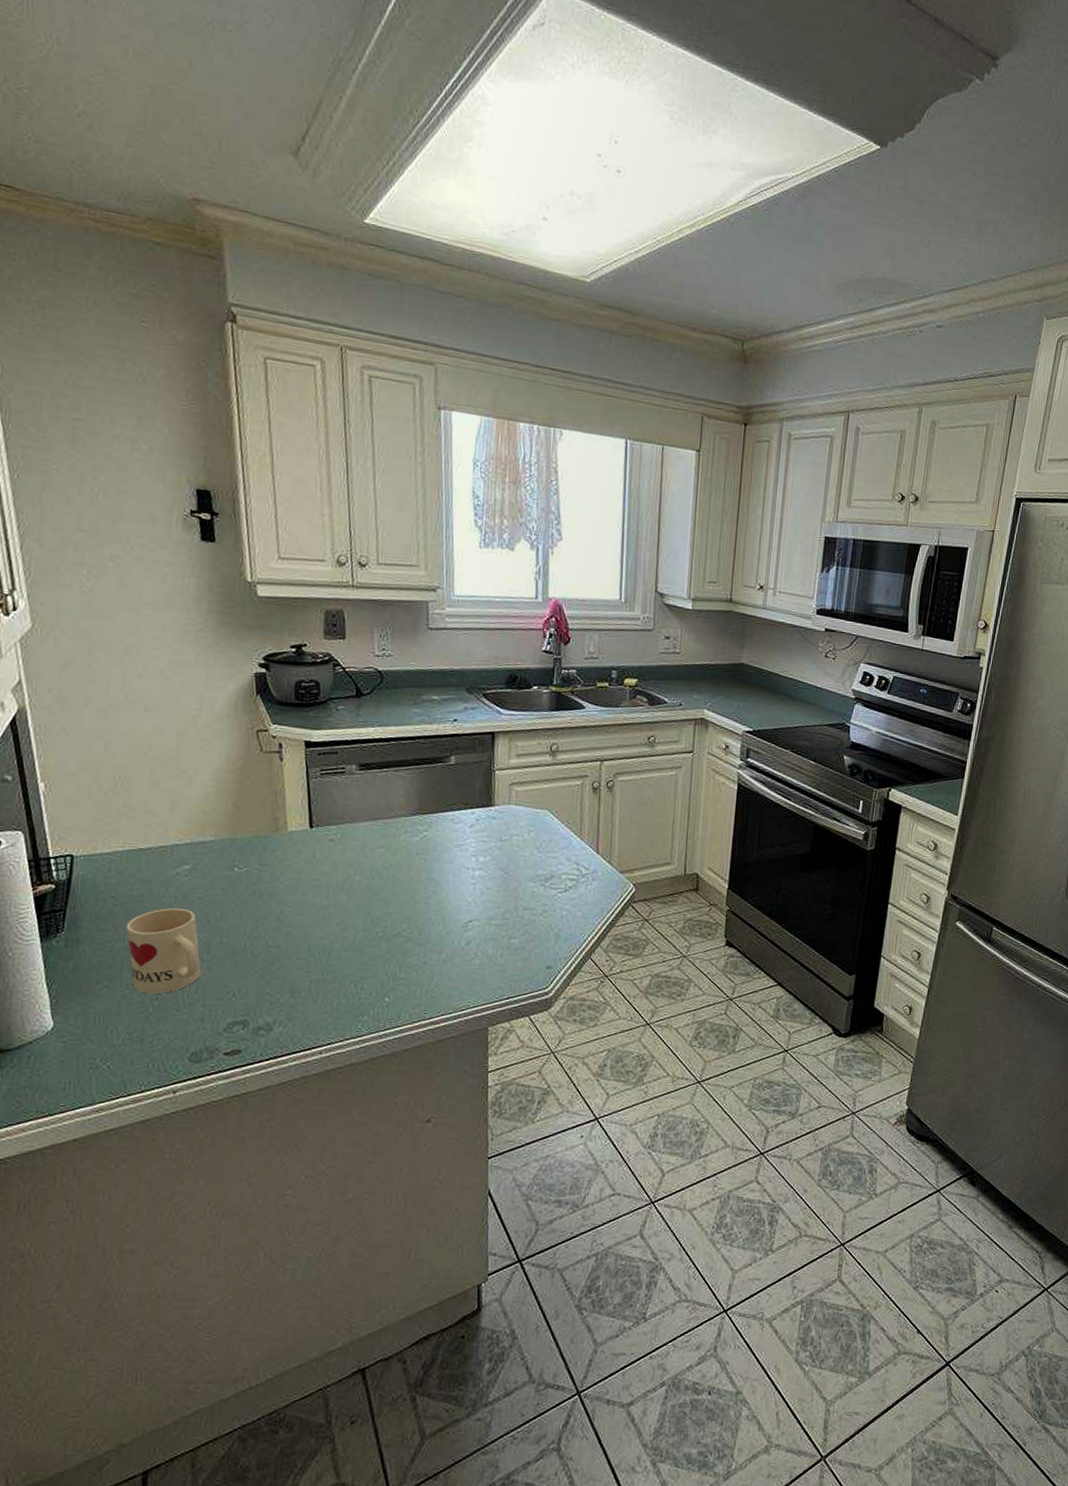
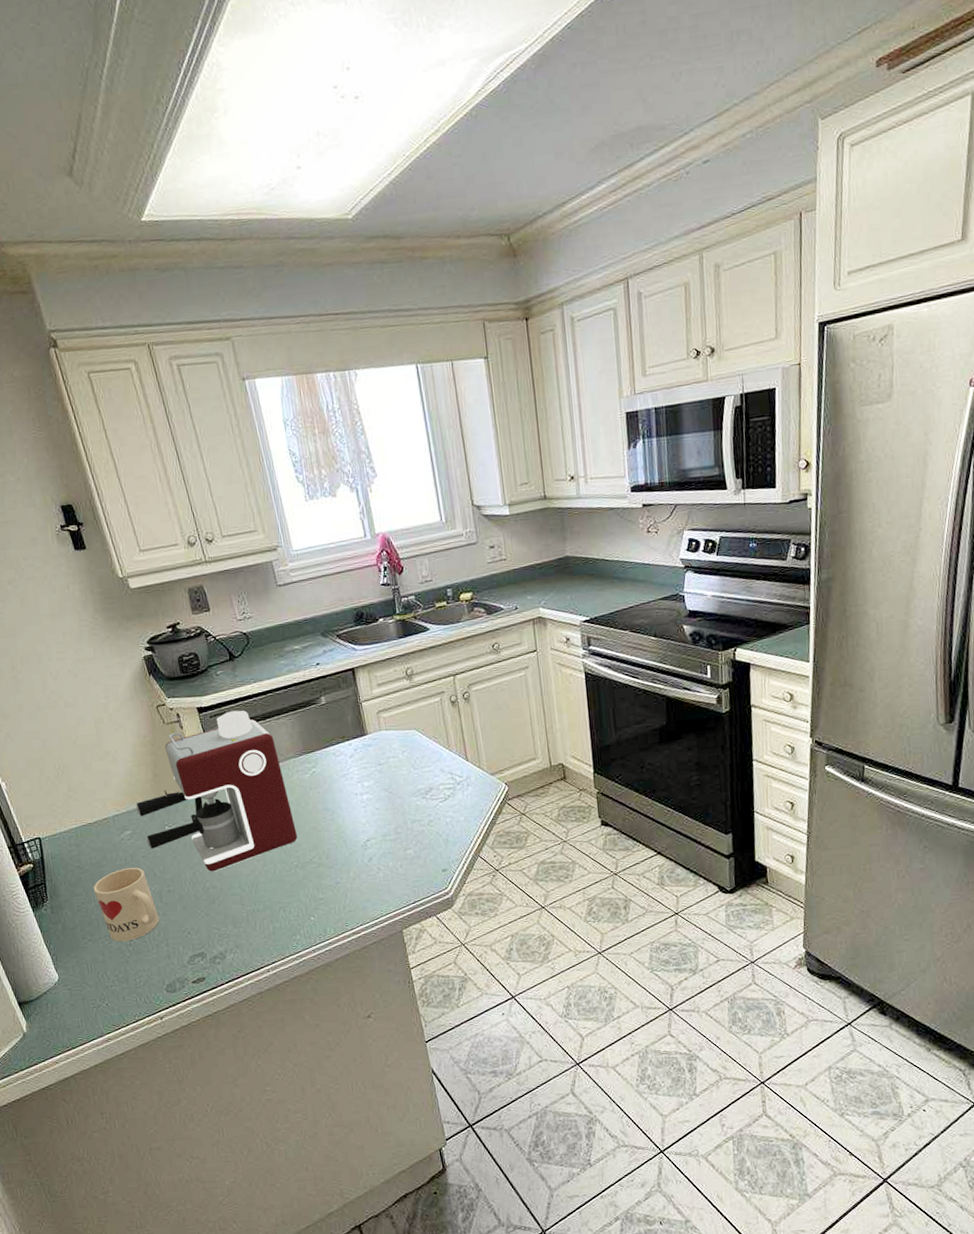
coffee maker: none [203,752,391,929] -> present [136,710,297,872]

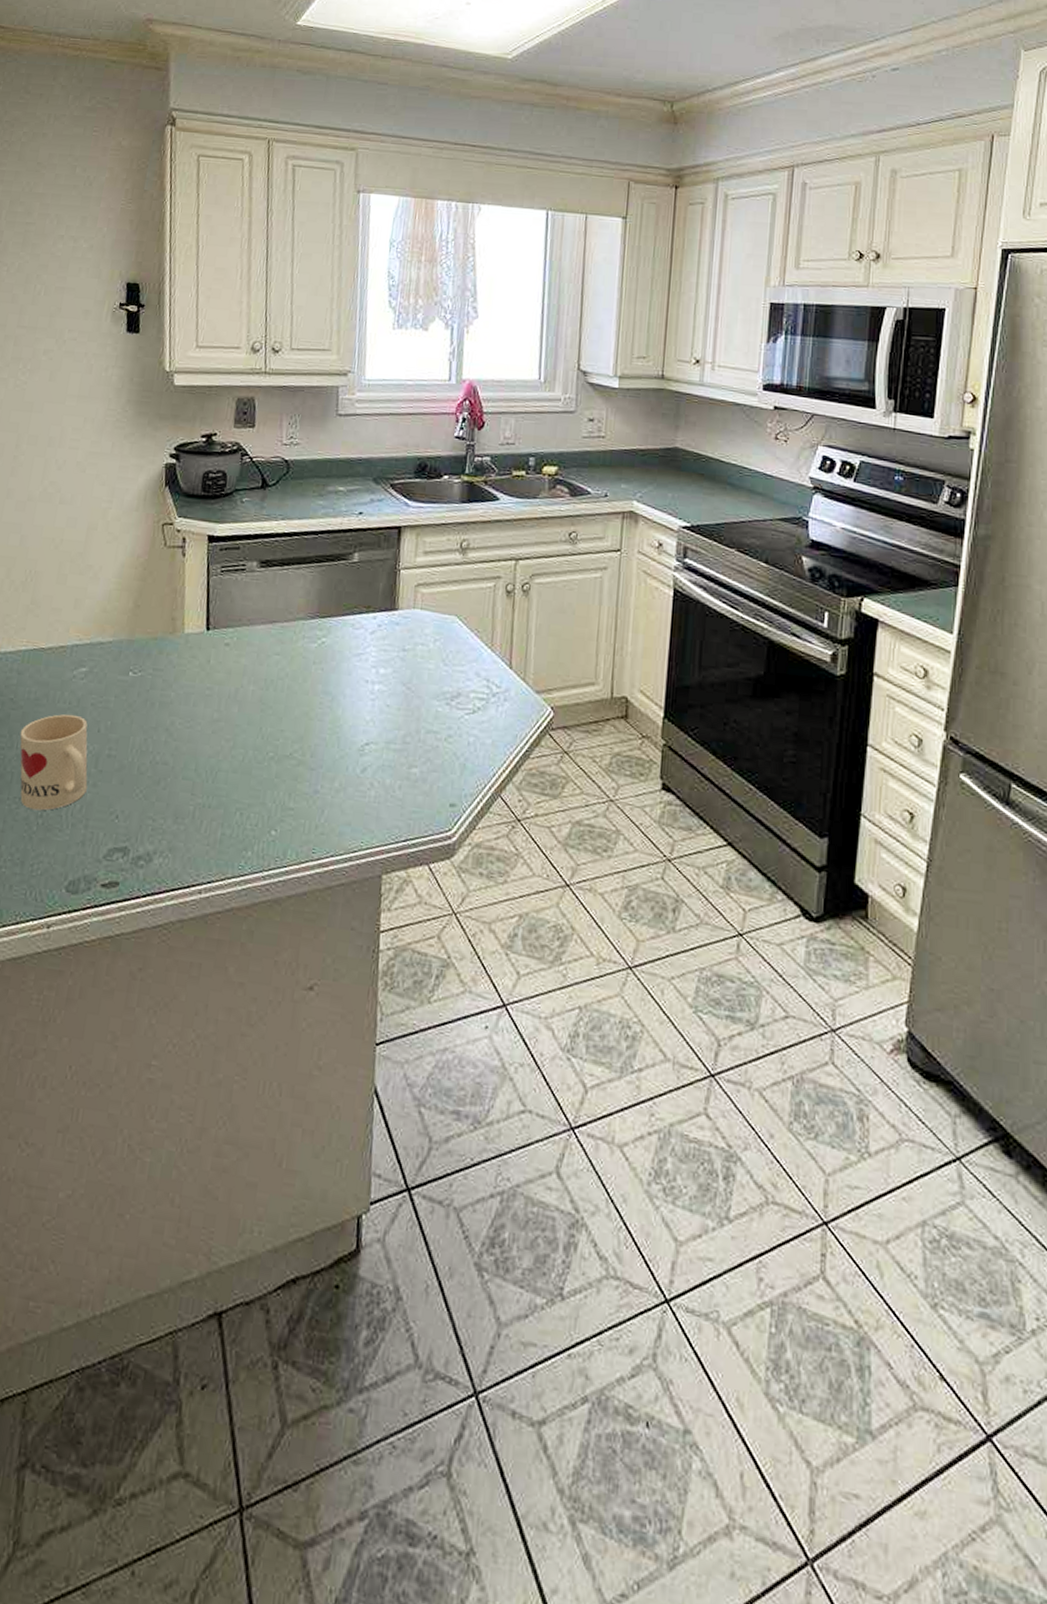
coffee maker: present [136,710,297,872] -> none [101,547,287,743]

